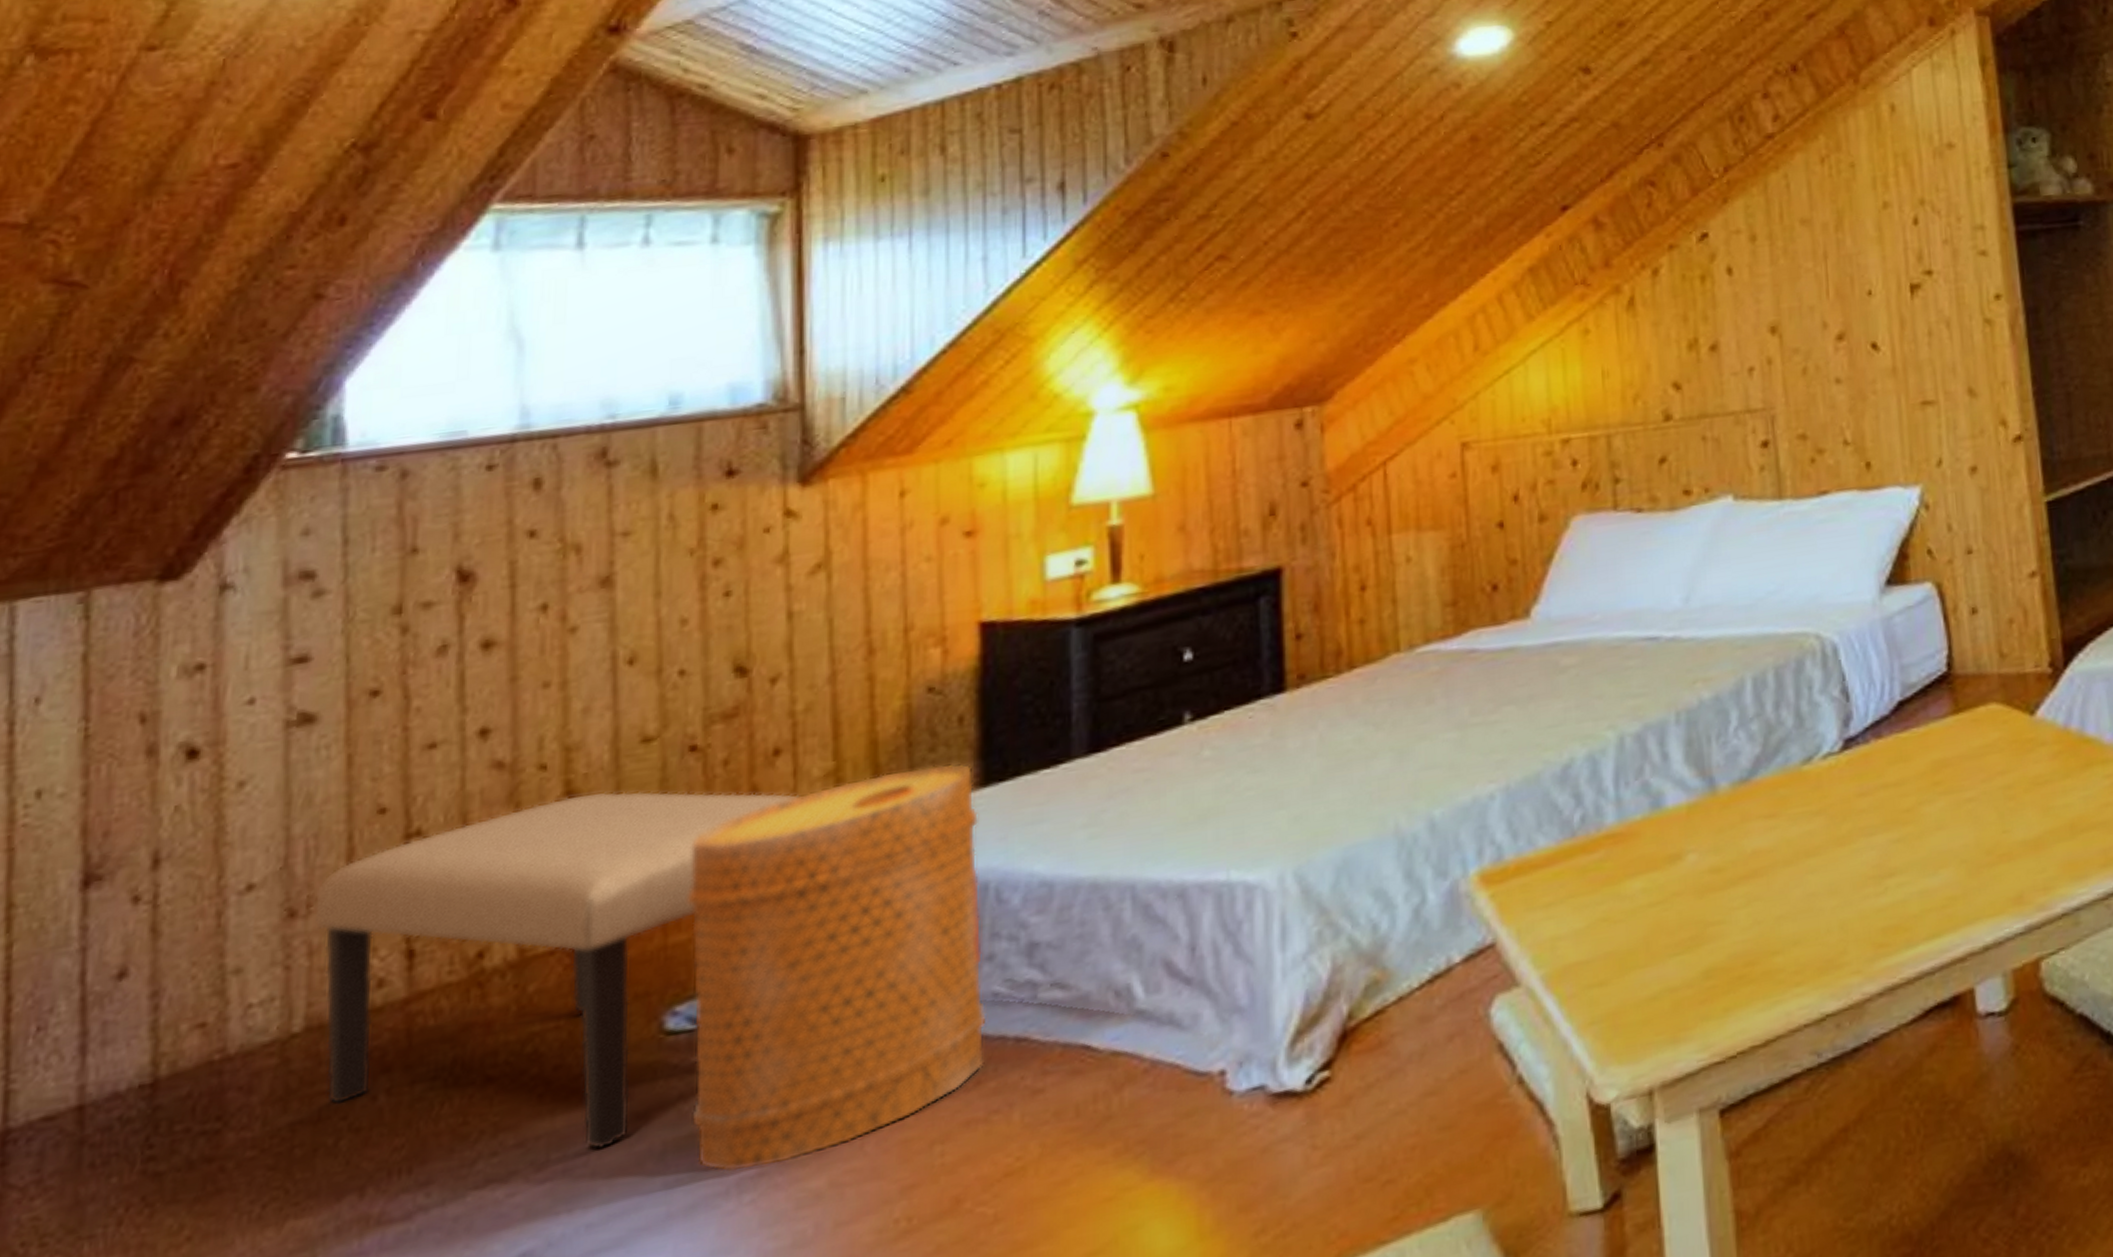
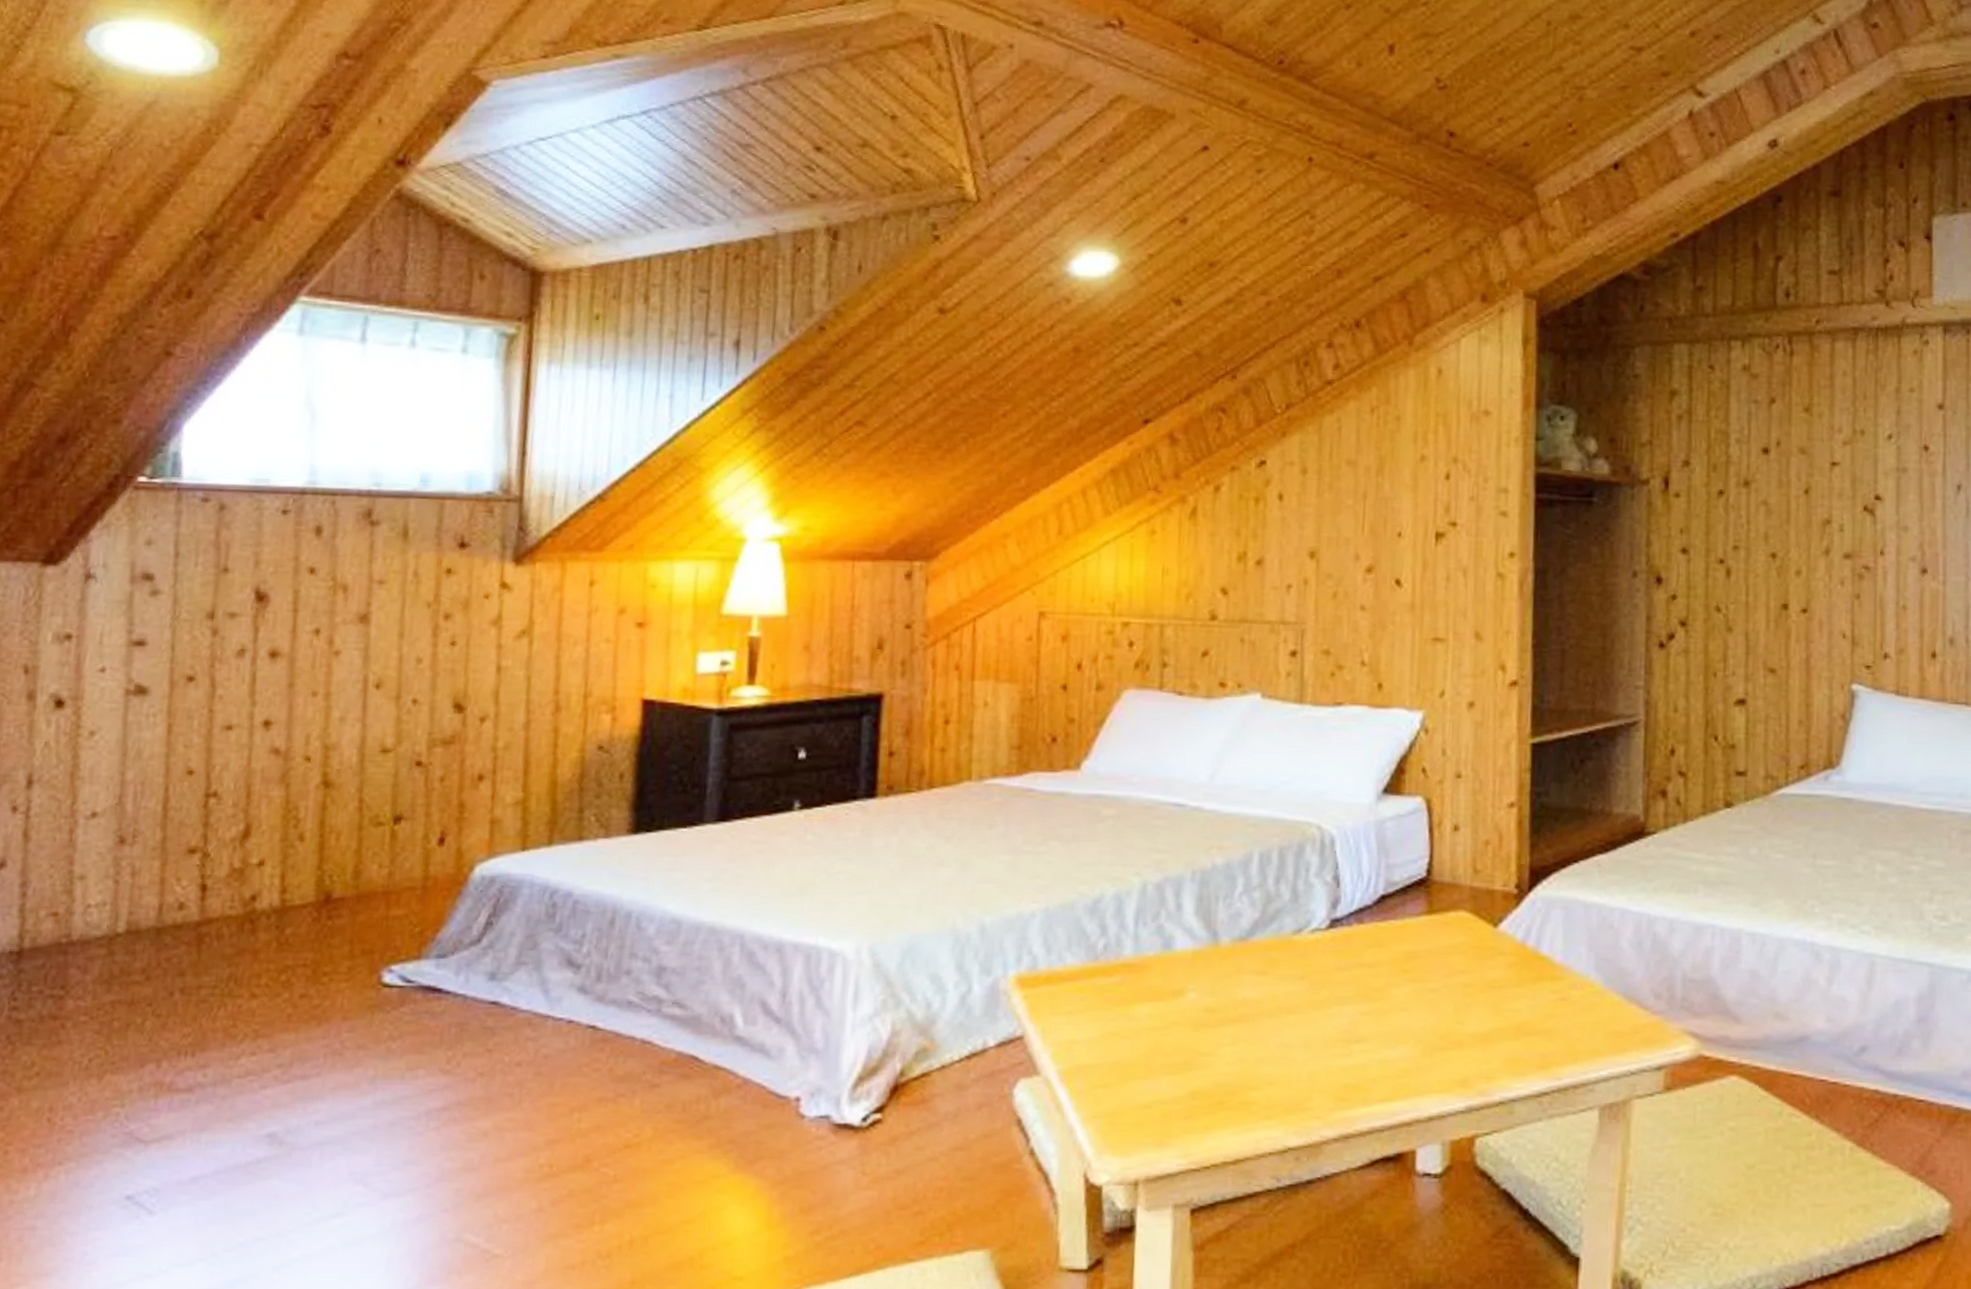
bench: present [313,790,802,1150] -> none [137,785,497,1066]
basket: present [688,763,988,1172] -> none [397,809,629,1104]

